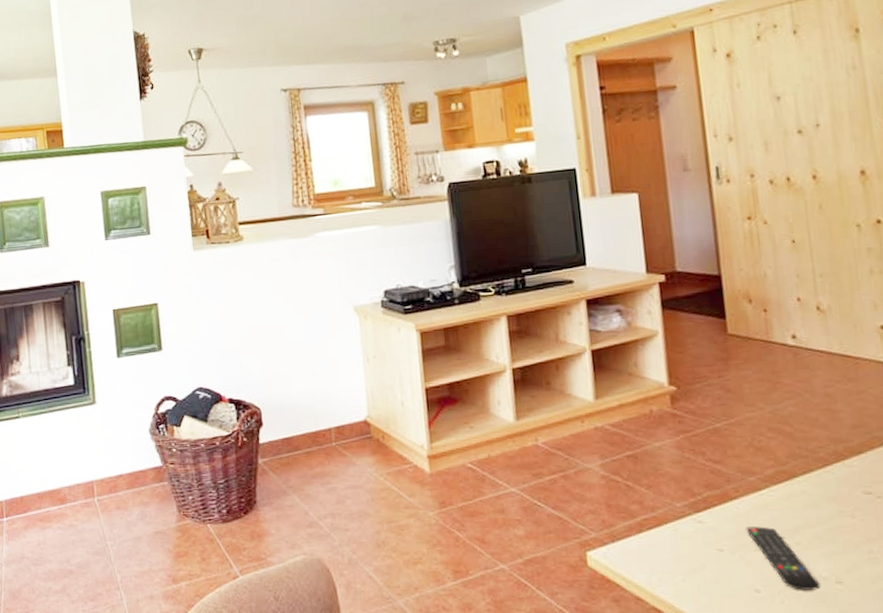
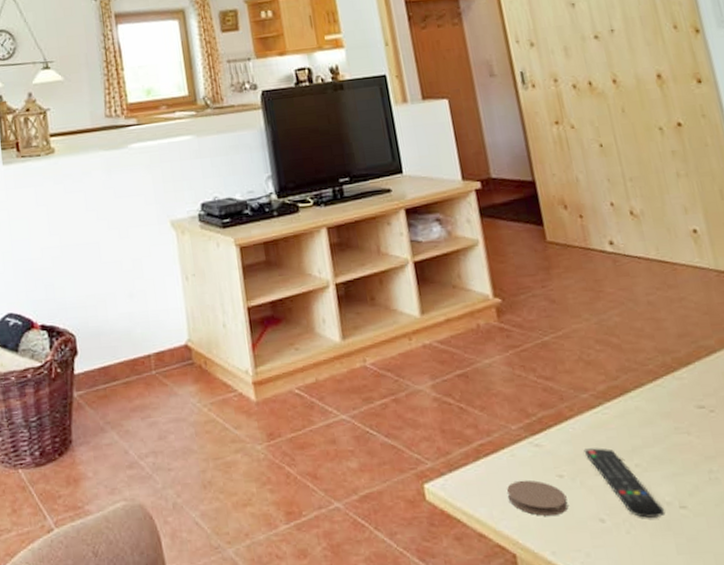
coaster: none [667,552,726,584] -> present [507,480,569,516]

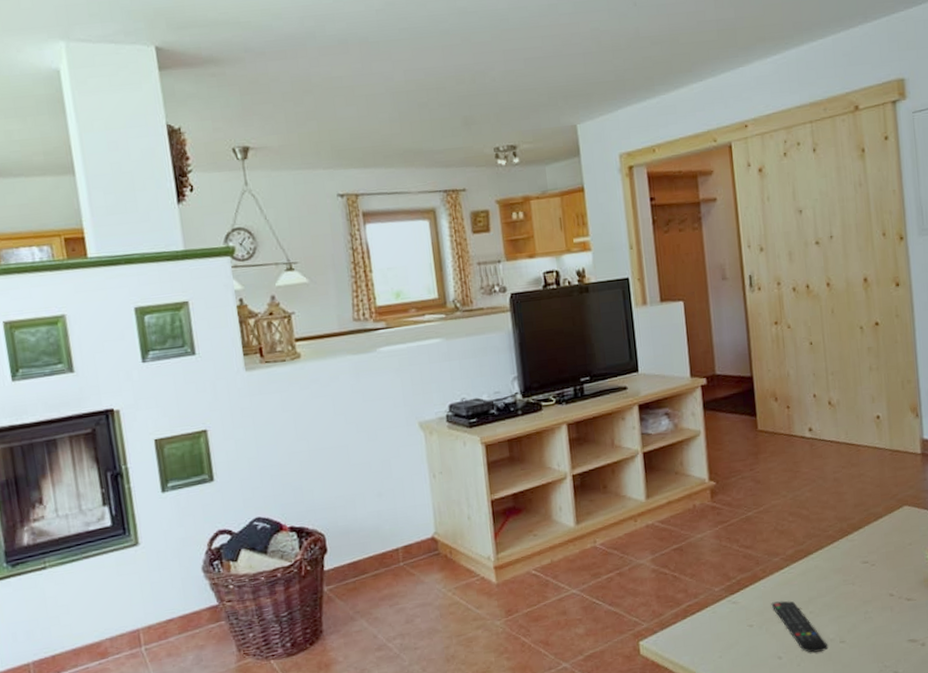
coaster: present [507,480,569,516] -> none [707,631,755,659]

